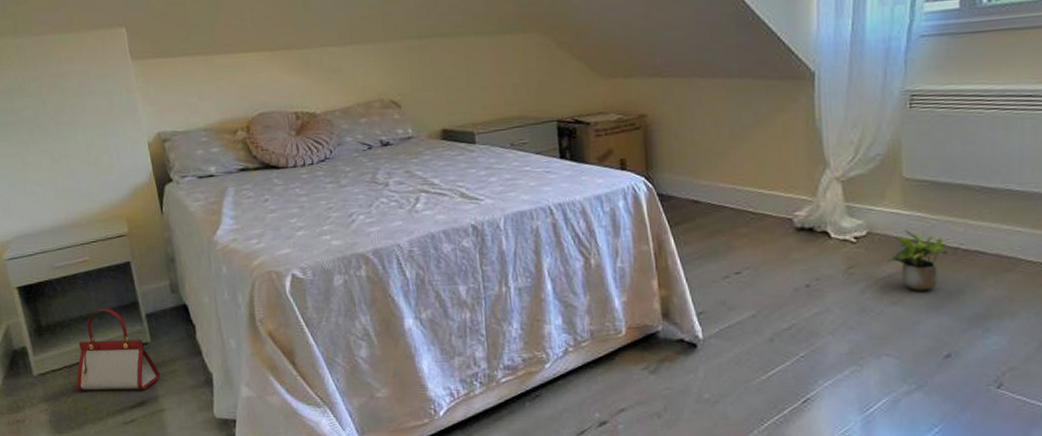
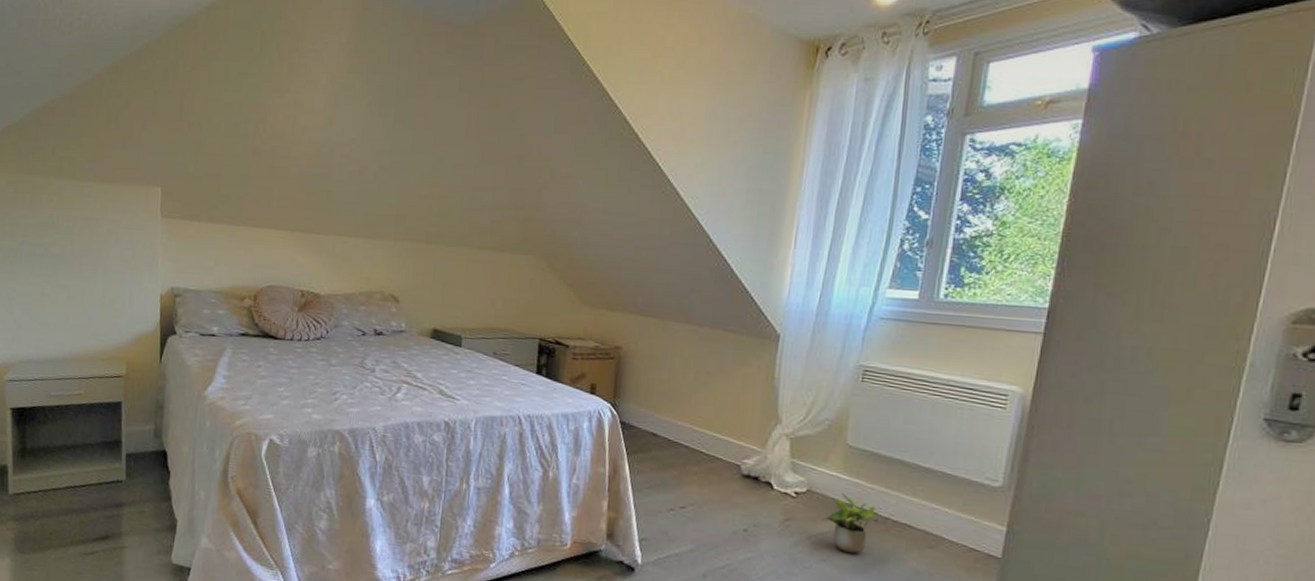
handbag: present [76,308,161,391] -> none [46,441,129,525]

